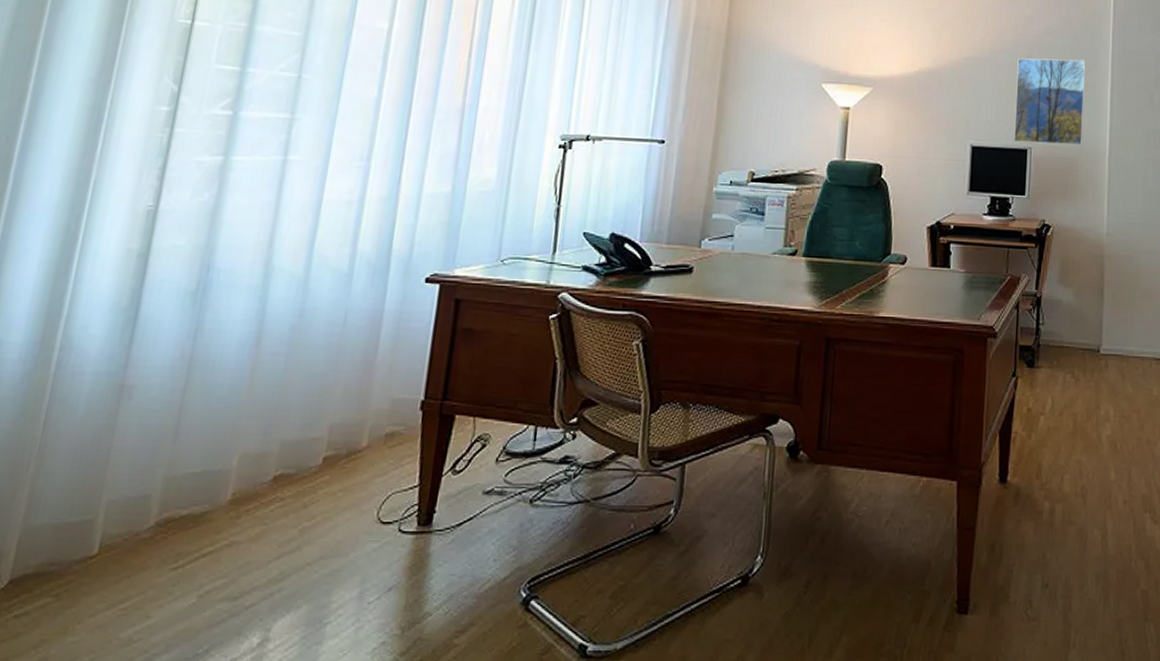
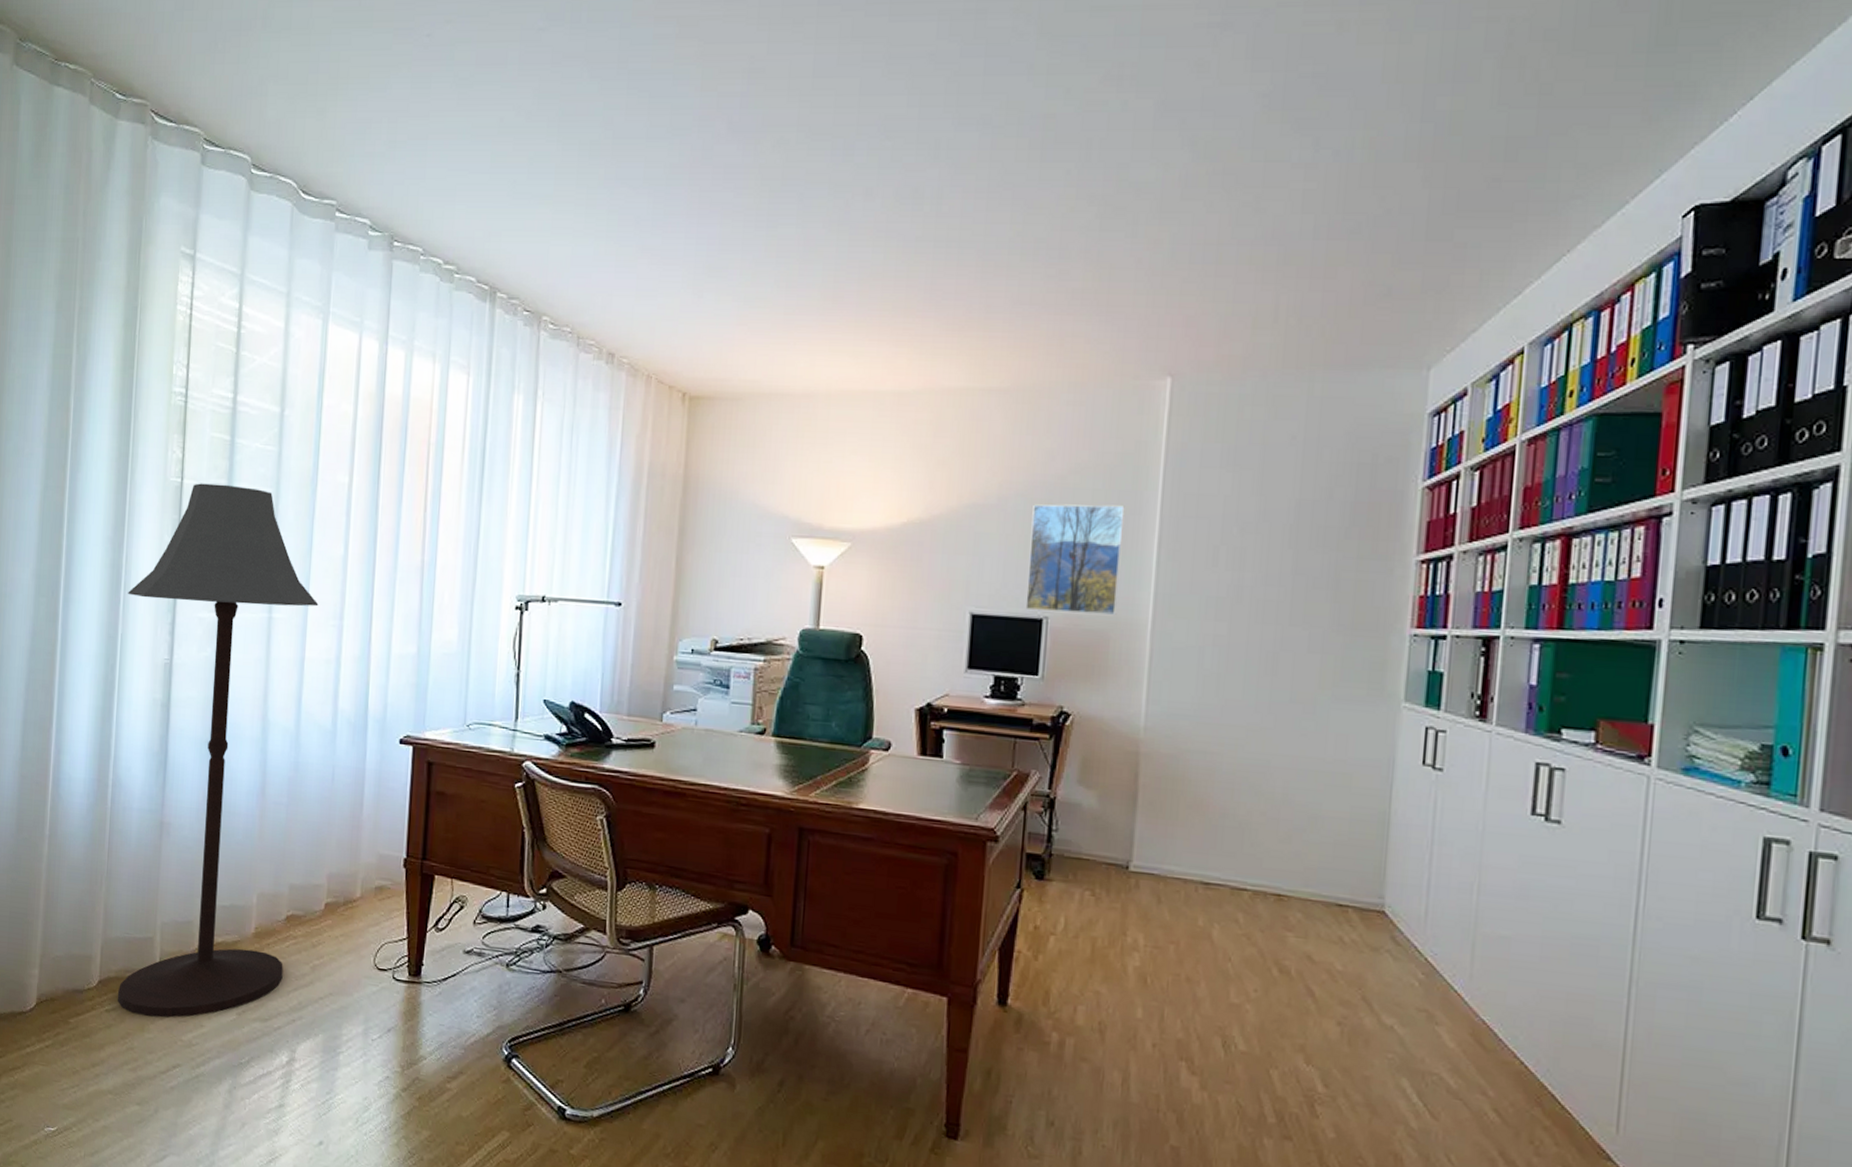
floor lamp: none [33,25,344,616] -> present [117,483,319,1018]

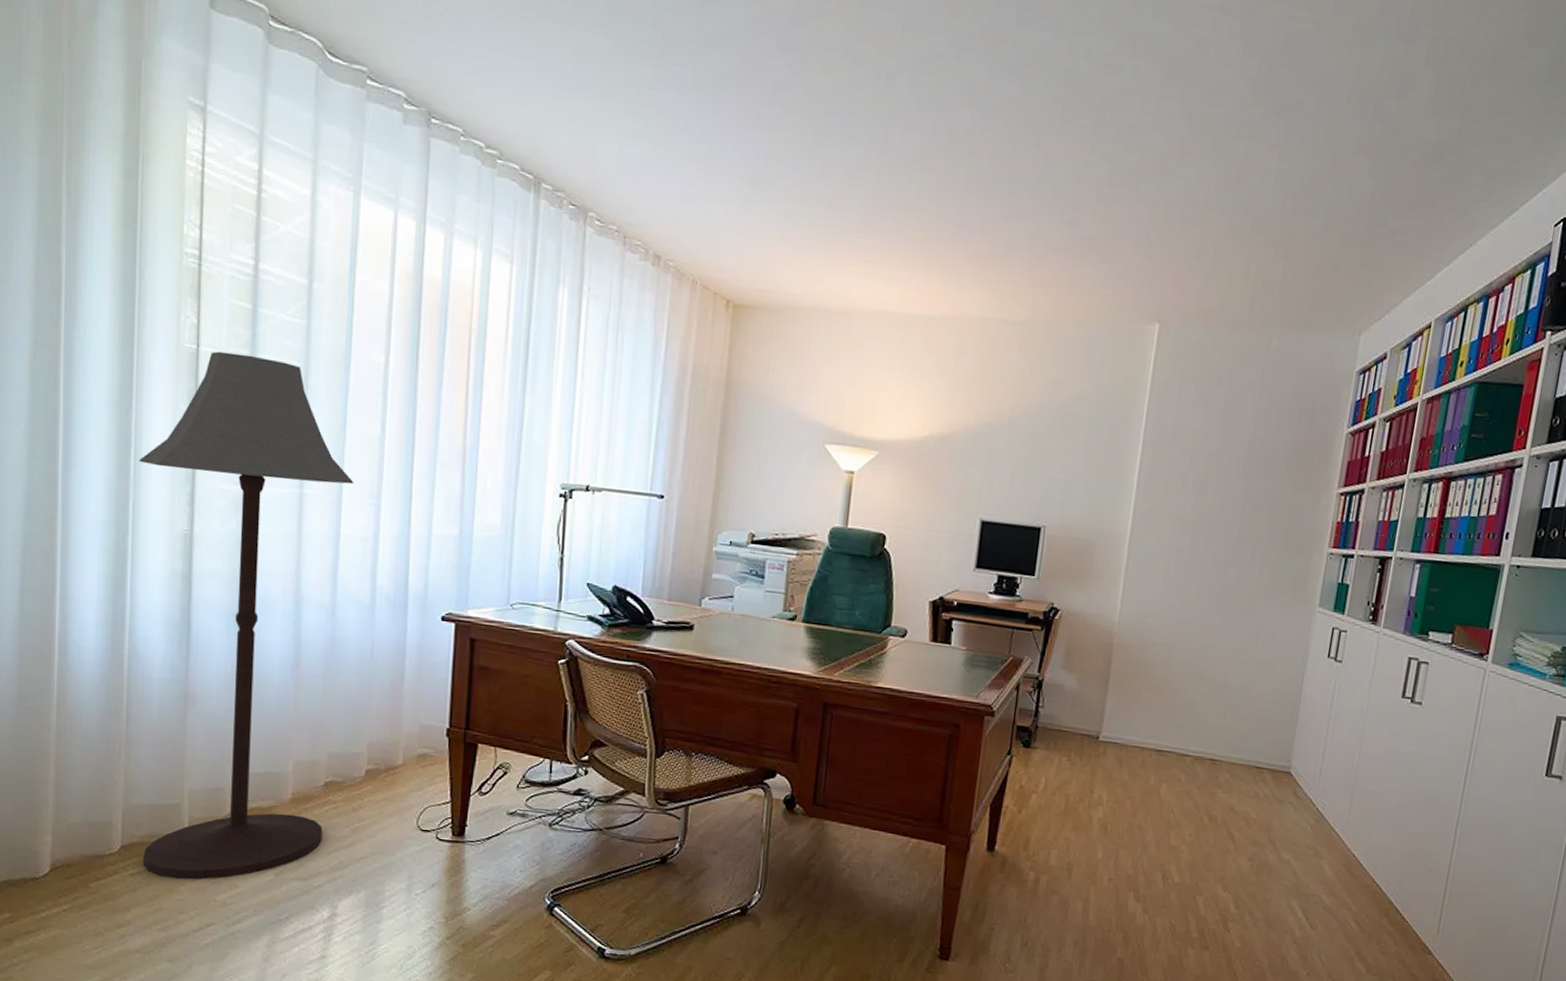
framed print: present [1025,504,1125,616] -> none [1027,427,1115,528]

